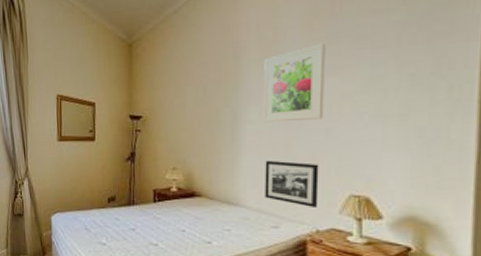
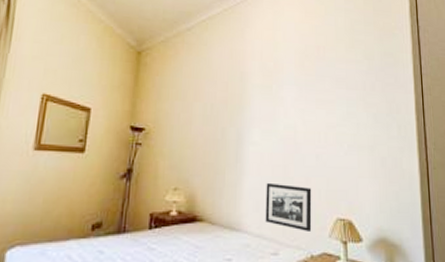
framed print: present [264,43,325,123] -> none [265,79,314,146]

